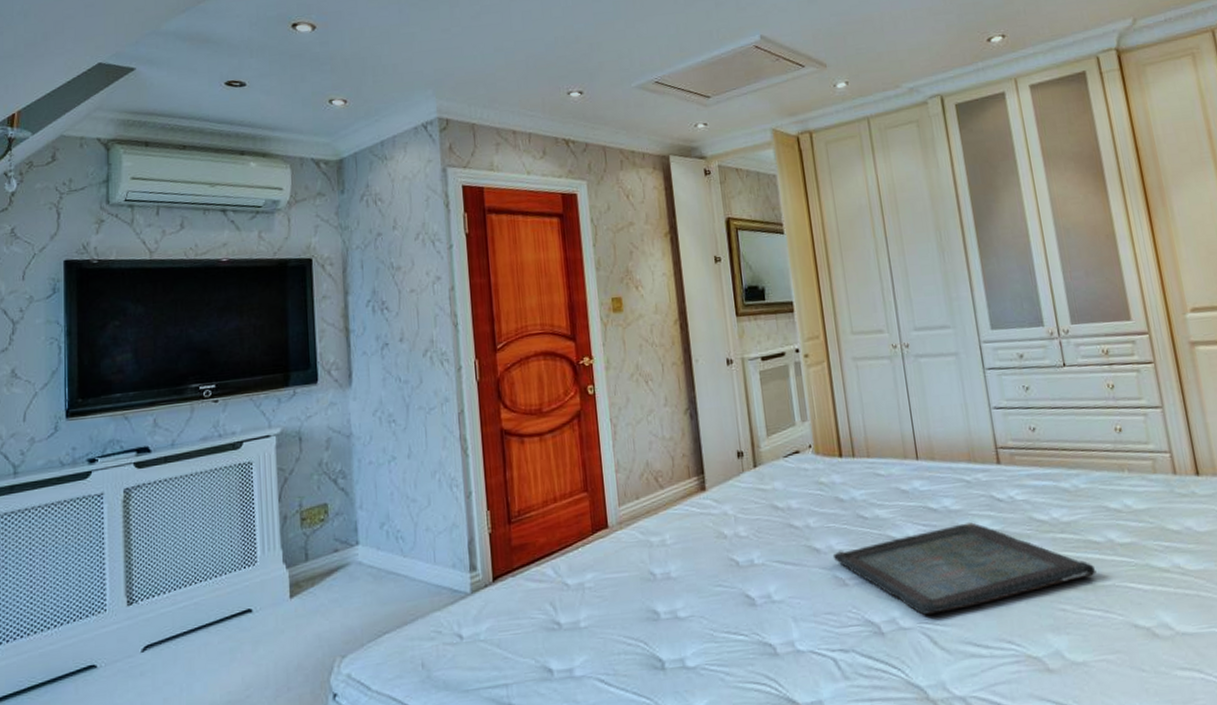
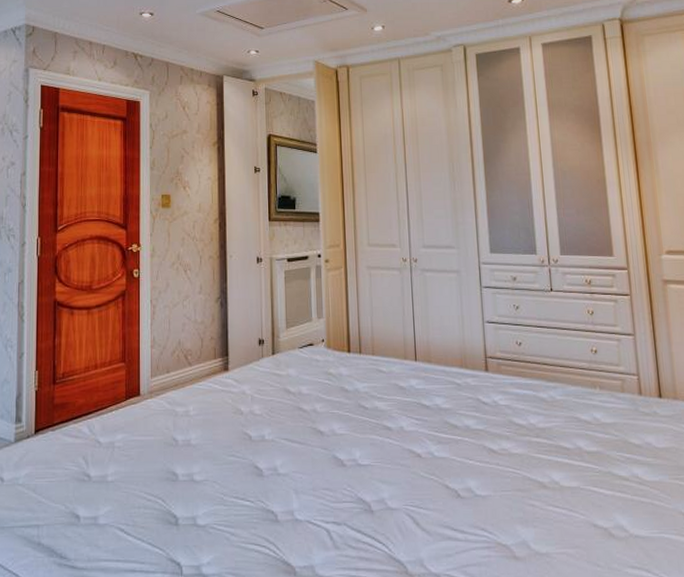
serving tray: present [832,522,1097,615] -> none [334,421,564,498]

